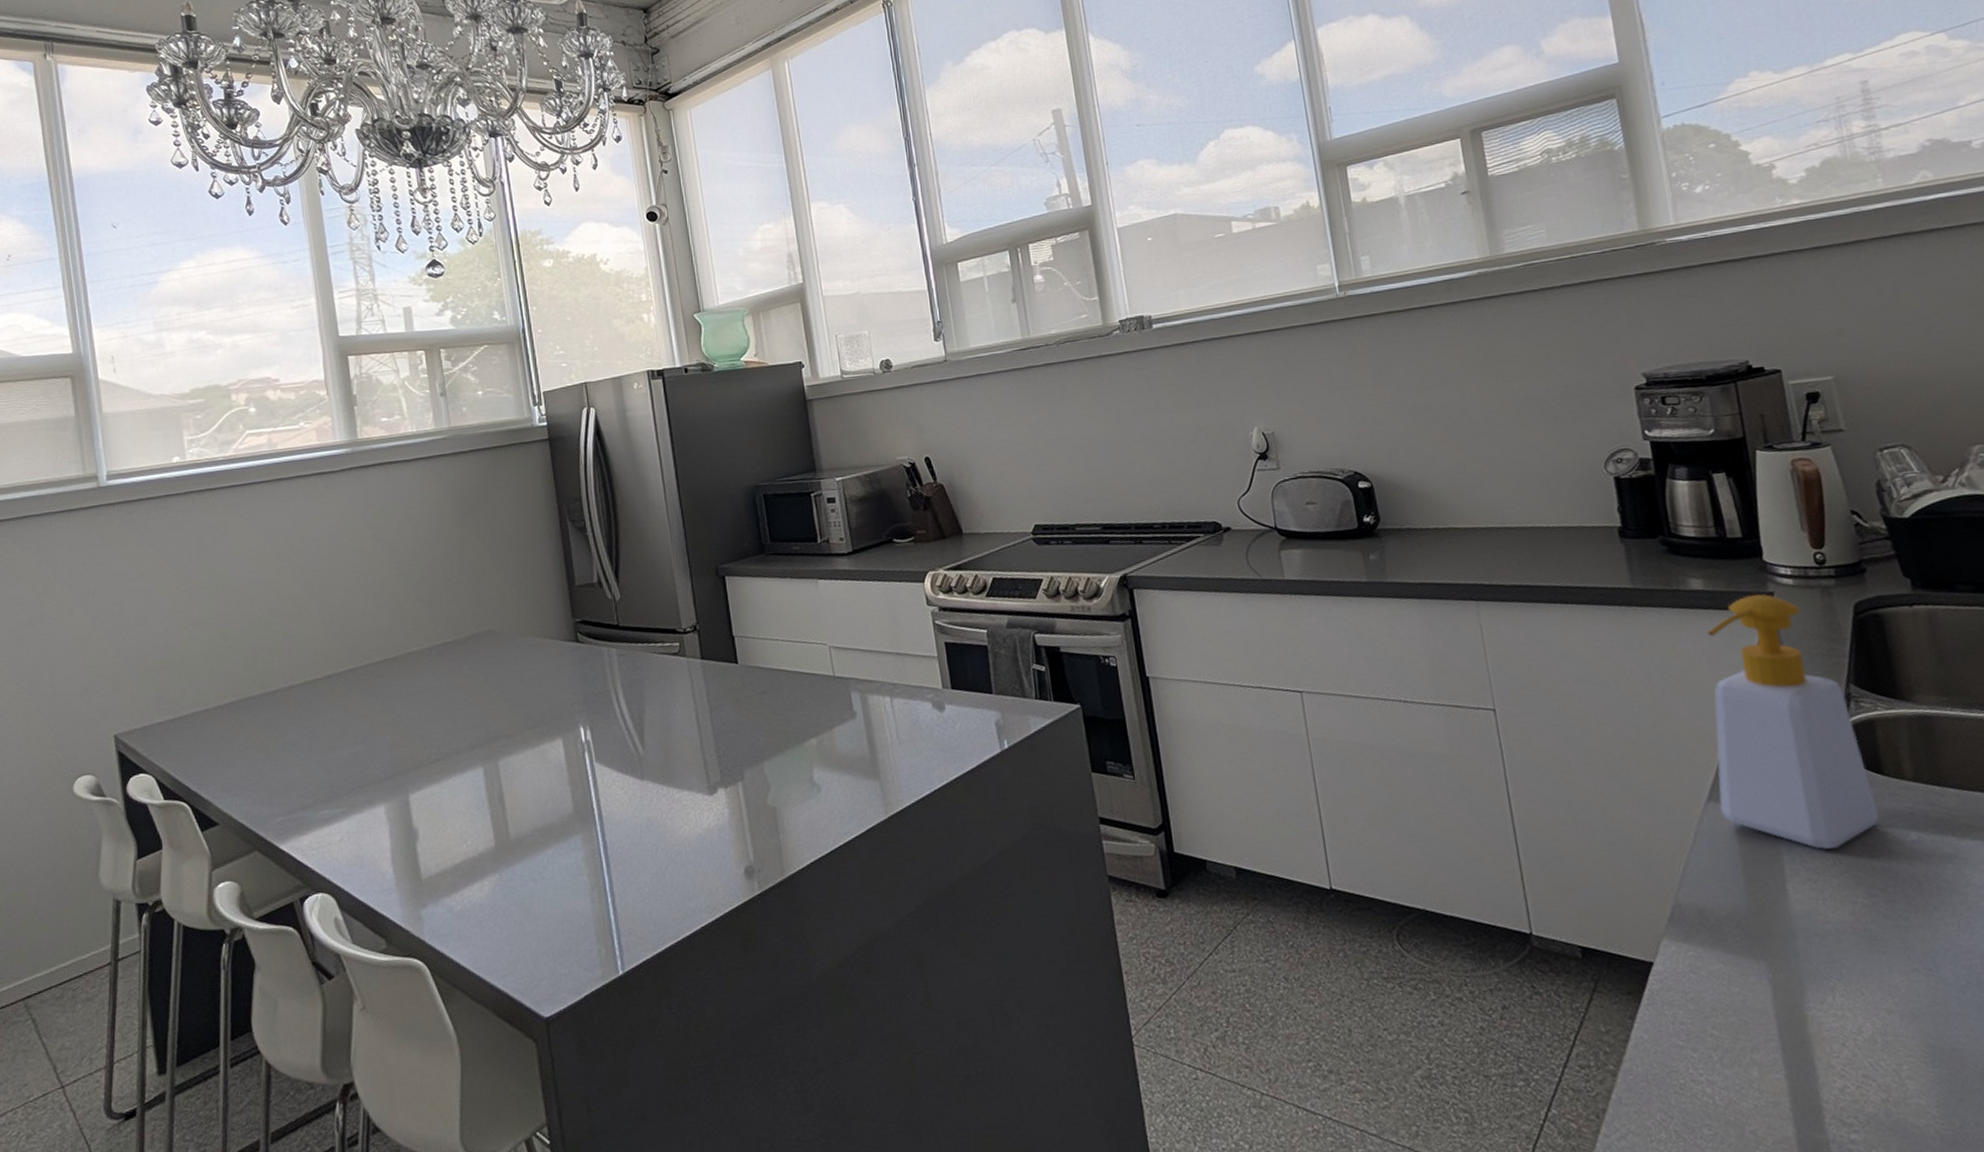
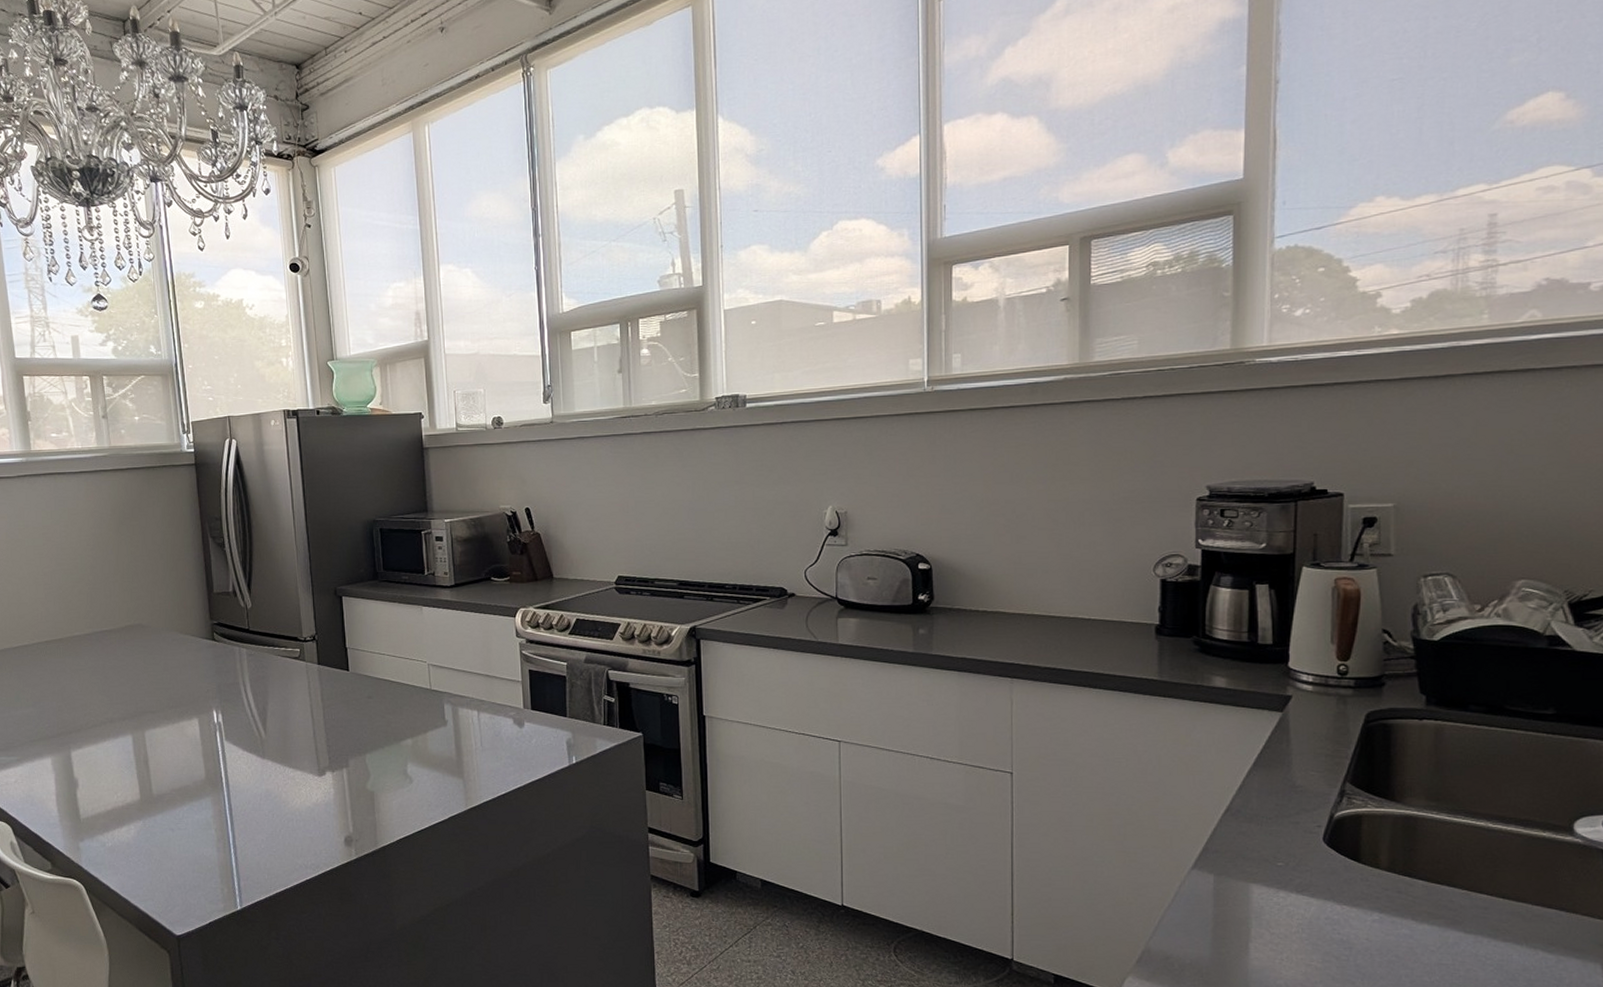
soap bottle: present [1707,594,1879,850] -> none [1201,696,1348,920]

